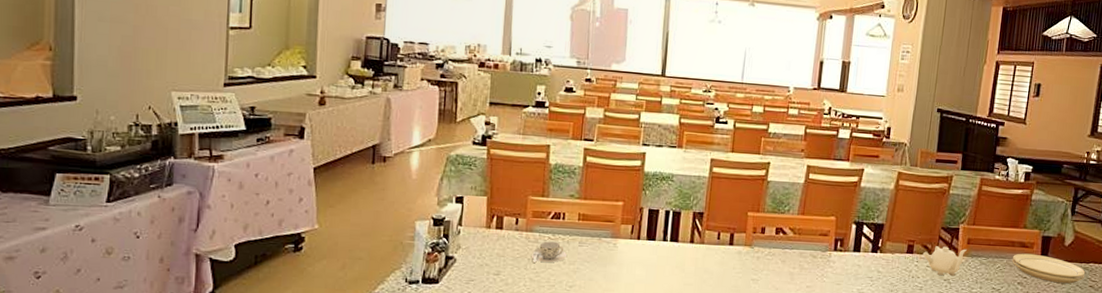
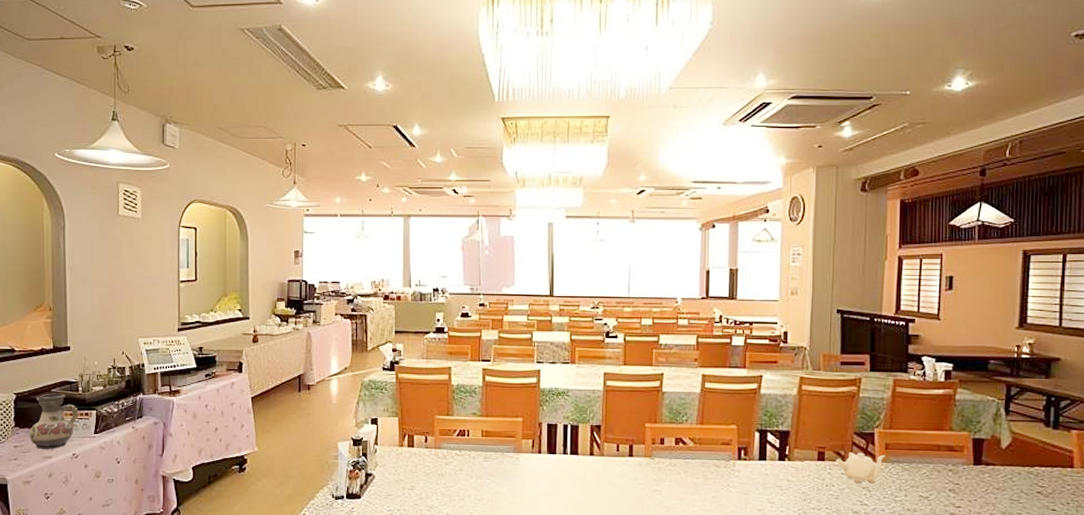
jug: none [15,151,86,219] -> present [29,393,79,449]
teacup: present [531,241,568,263] -> none [441,457,474,478]
plate: present [1011,253,1086,284] -> none [939,457,1030,490]

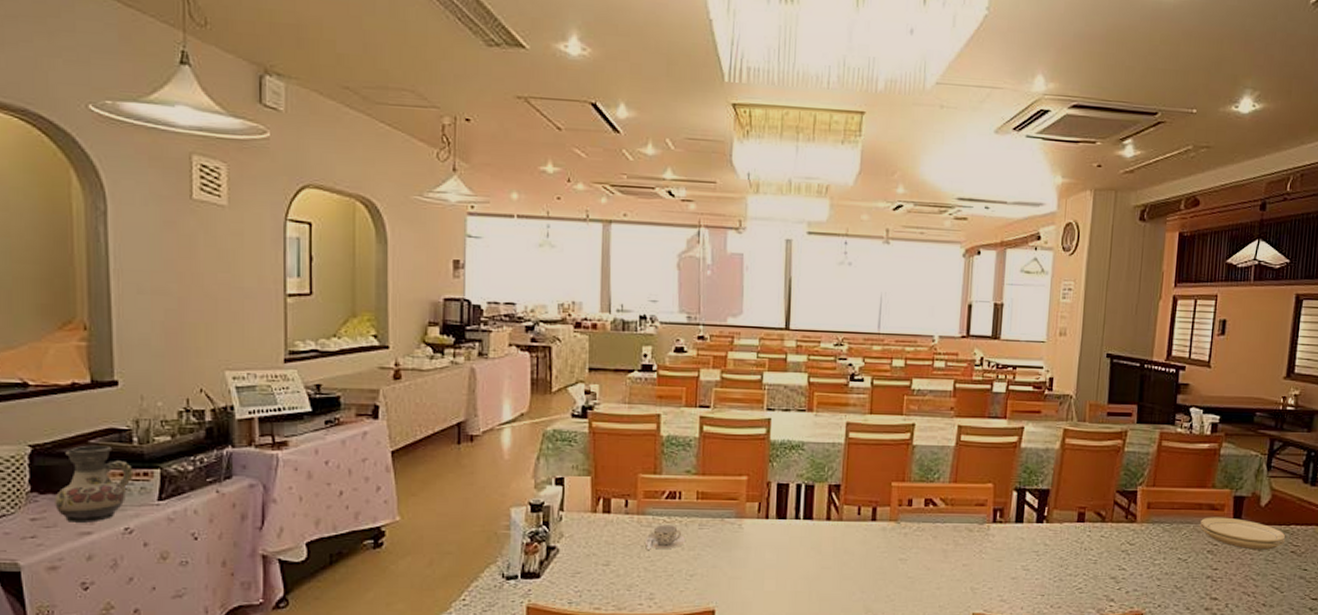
teacup: none [441,457,474,478] -> present [644,525,686,550]
teapot: present [835,452,885,484] -> none [1095,512,1147,547]
plate: none [939,457,1030,490] -> present [1199,517,1286,550]

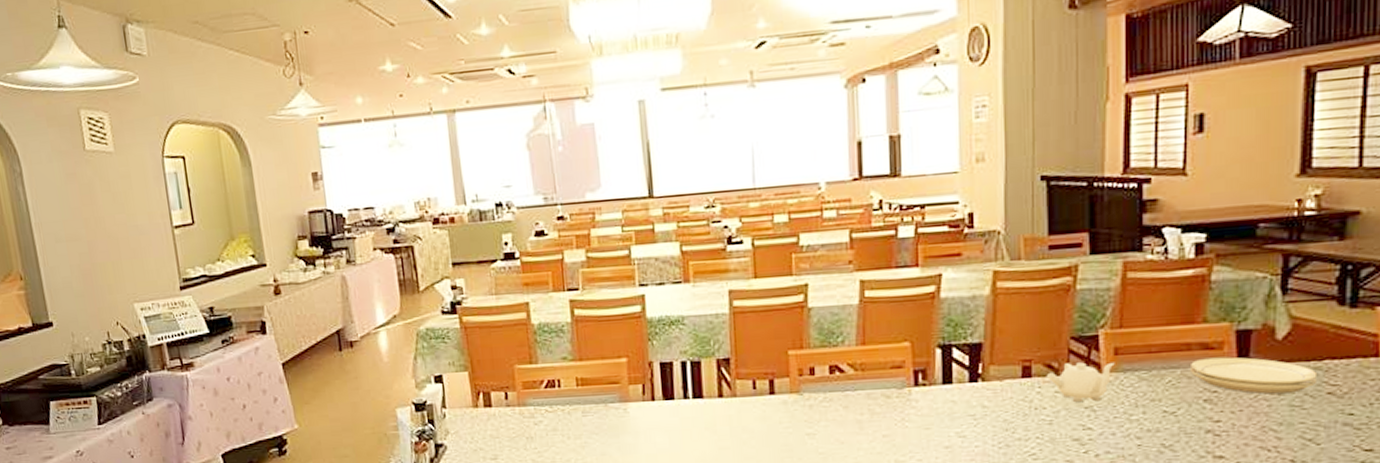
jug: present [55,445,133,523] -> none [20,380,76,449]
teacup: present [644,525,686,550] -> none [529,414,571,441]
teapot: none [1095,512,1147,547] -> present [1046,362,1115,403]

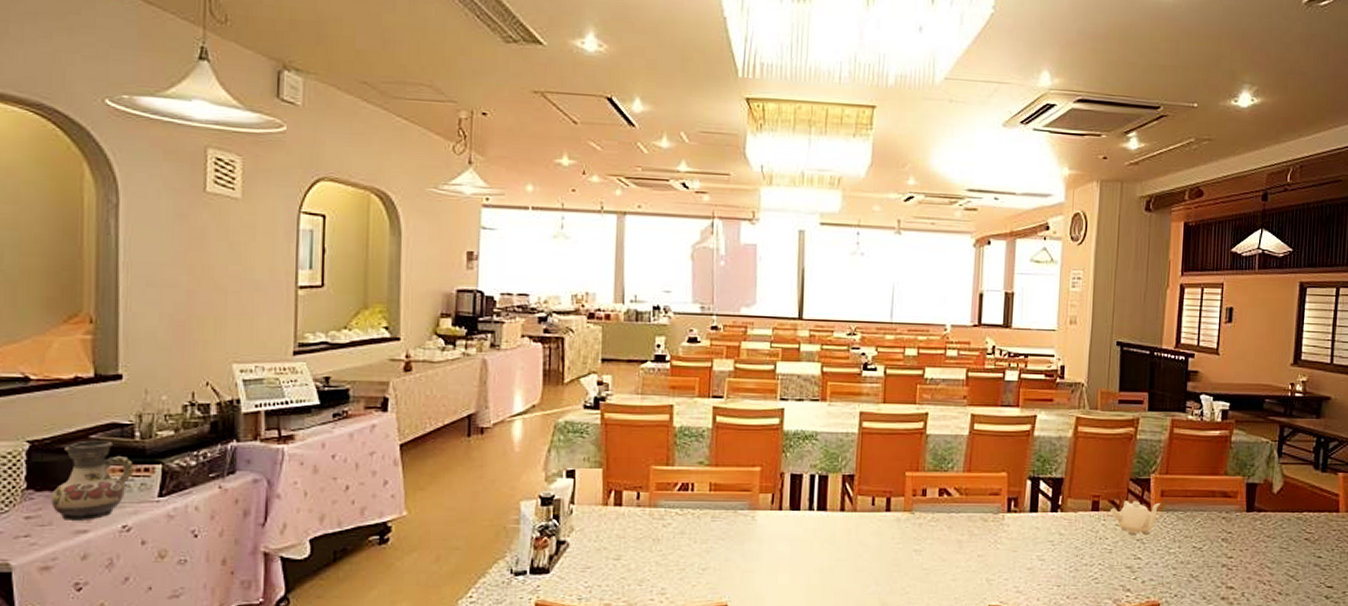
jug: none [20,380,76,449] -> present [51,440,134,520]
plate: present [1189,357,1318,394] -> none [1213,504,1299,537]

